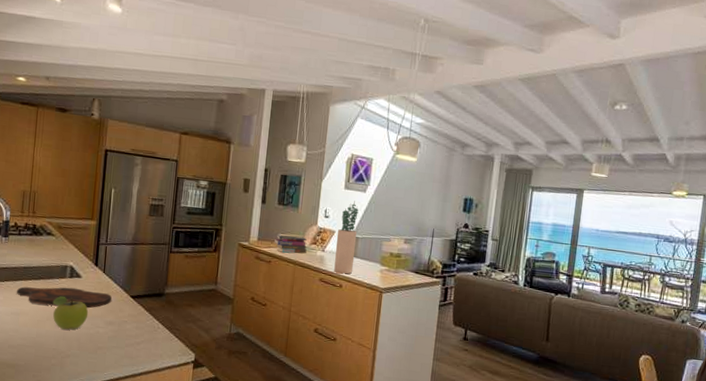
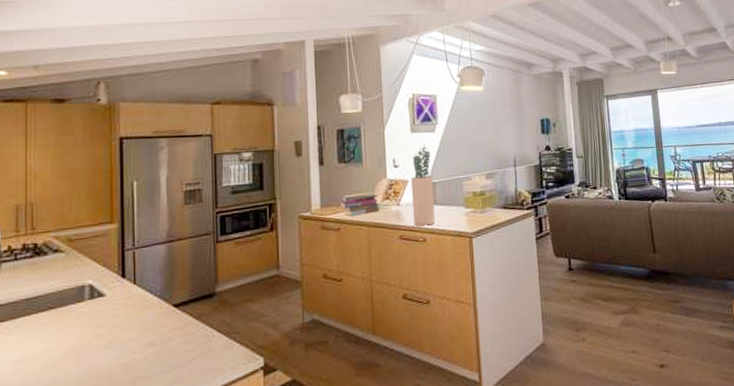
cutting board: present [16,286,113,308] -> none [17,308,149,343]
fruit: present [52,295,89,330] -> none [69,323,120,366]

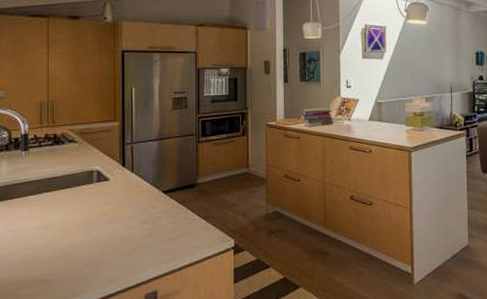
vase: present [410,143,436,227] -> none [360,68,381,139]

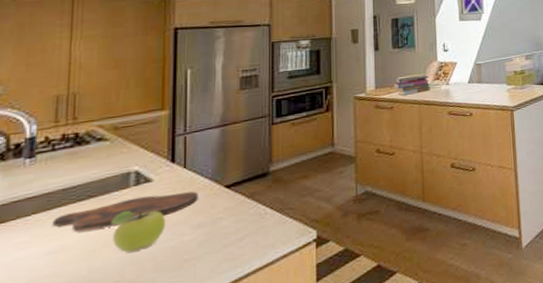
cutting board: none [41,192,144,214] -> present [51,191,200,232]
fruit: none [81,201,120,236] -> present [110,209,167,253]

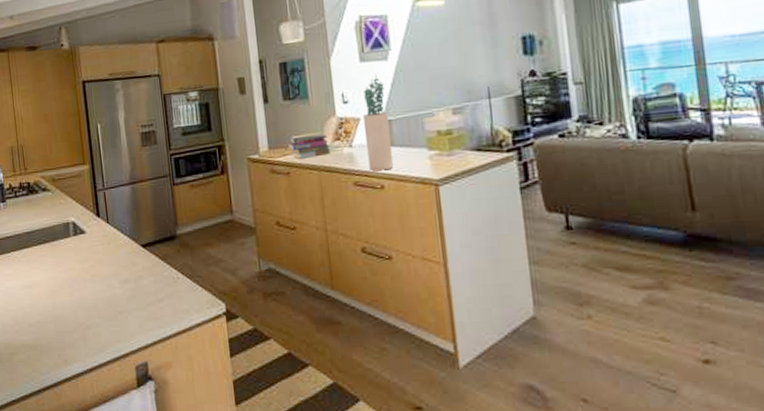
cutting board: present [51,191,200,232] -> none [24,246,122,272]
fruit: present [110,209,167,253] -> none [62,257,101,297]
vase: none [459,29,481,103] -> present [362,73,394,172]

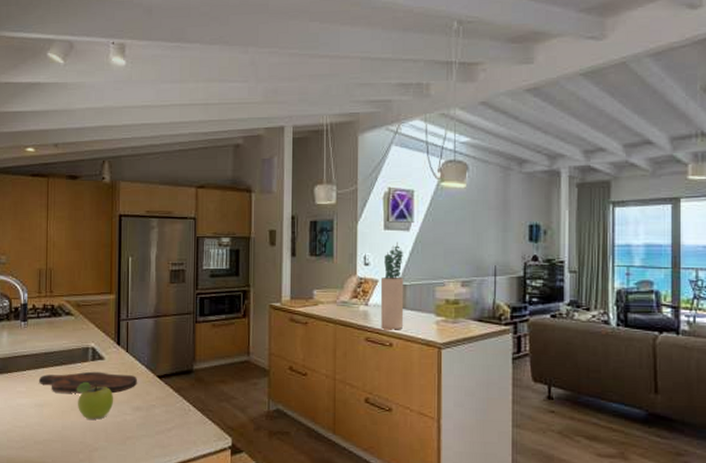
cutting board: none [24,246,122,272] -> present [38,371,138,393]
fruit: none [62,257,101,297] -> present [76,381,114,419]
books: present [288,133,330,160] -> none [310,290,347,312]

